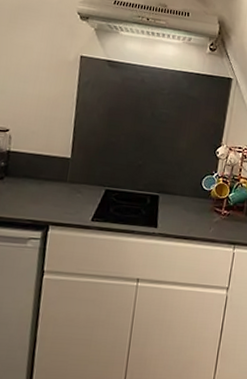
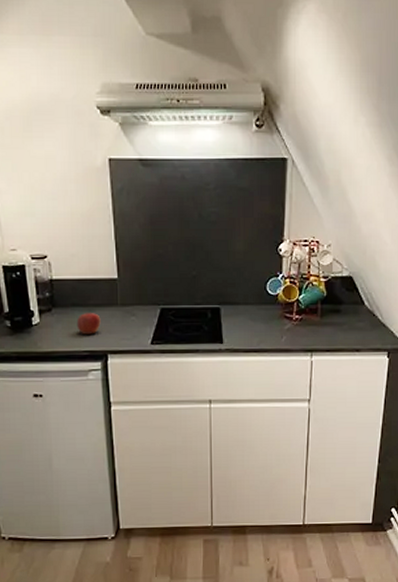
apple: none [24,185,49,206] -> present [76,313,101,335]

